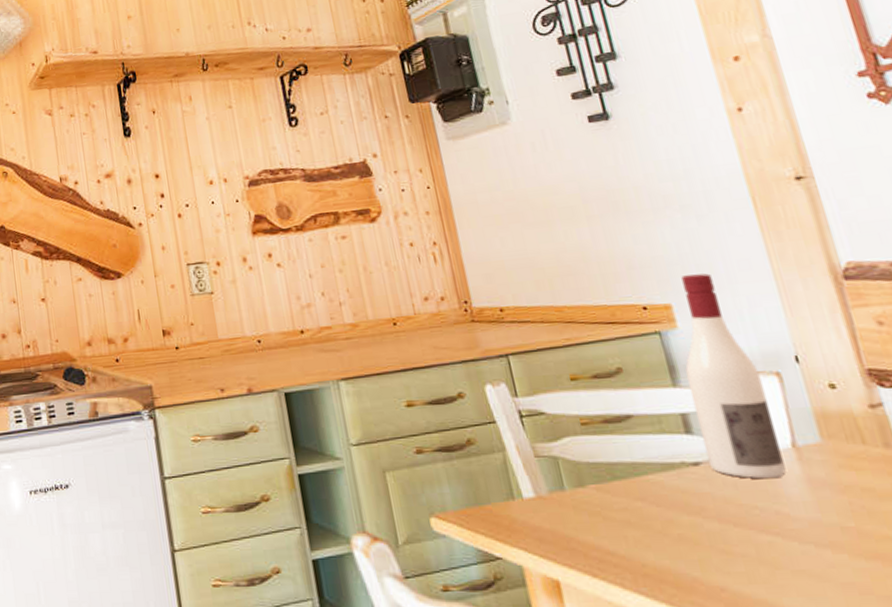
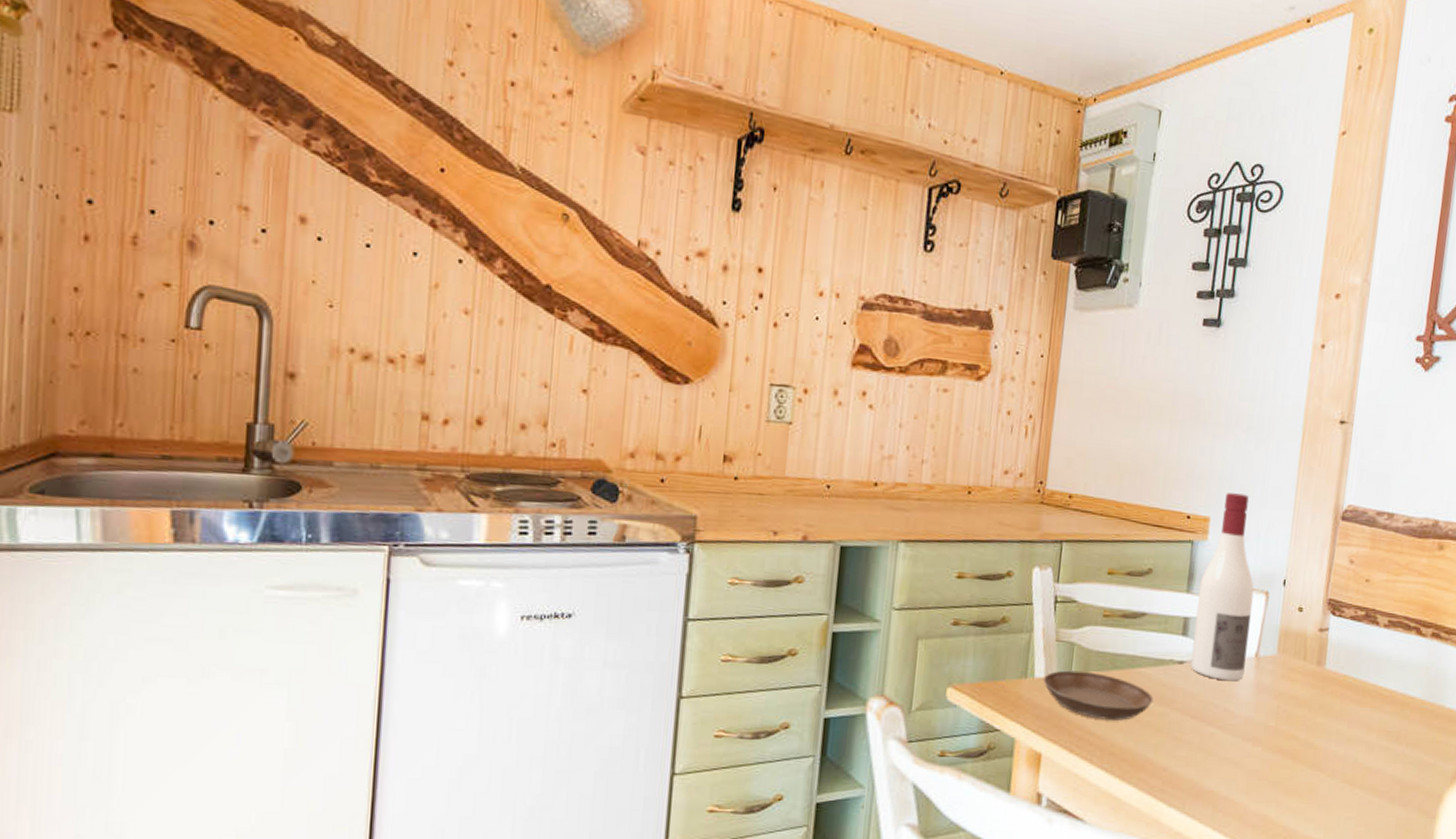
saucer: none [533,485,677,537] -> present [1043,670,1154,721]

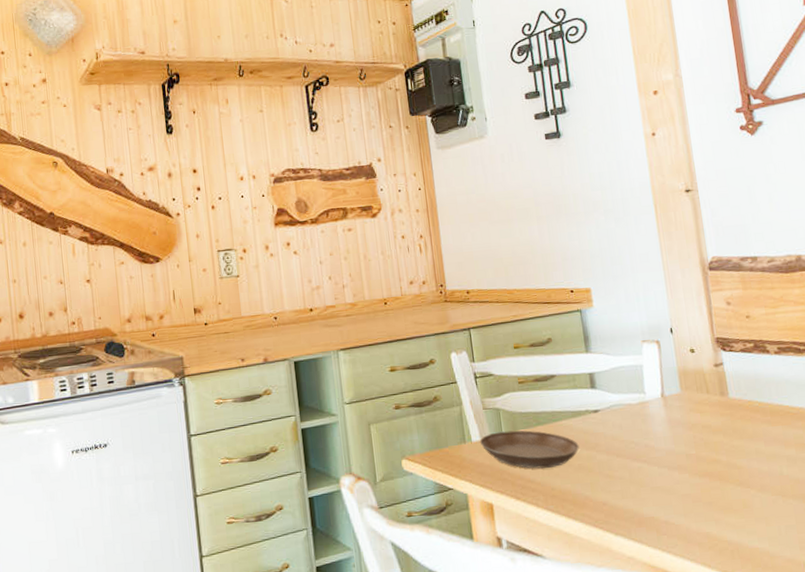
wine bottle: present [1190,493,1254,682] -> none [595,264,655,421]

